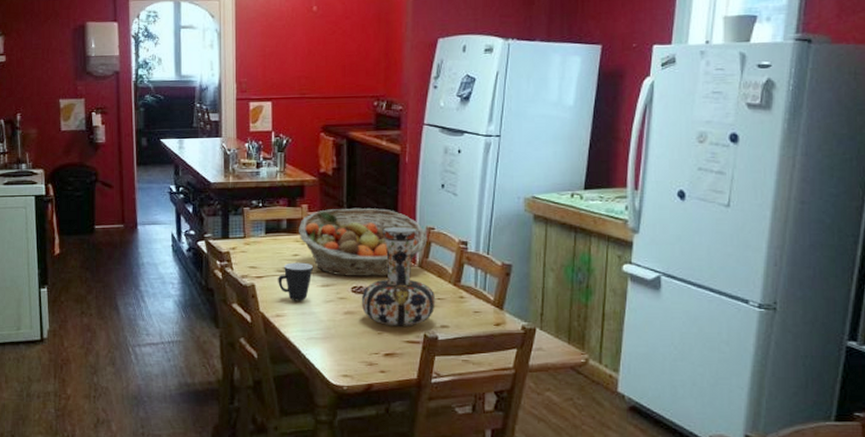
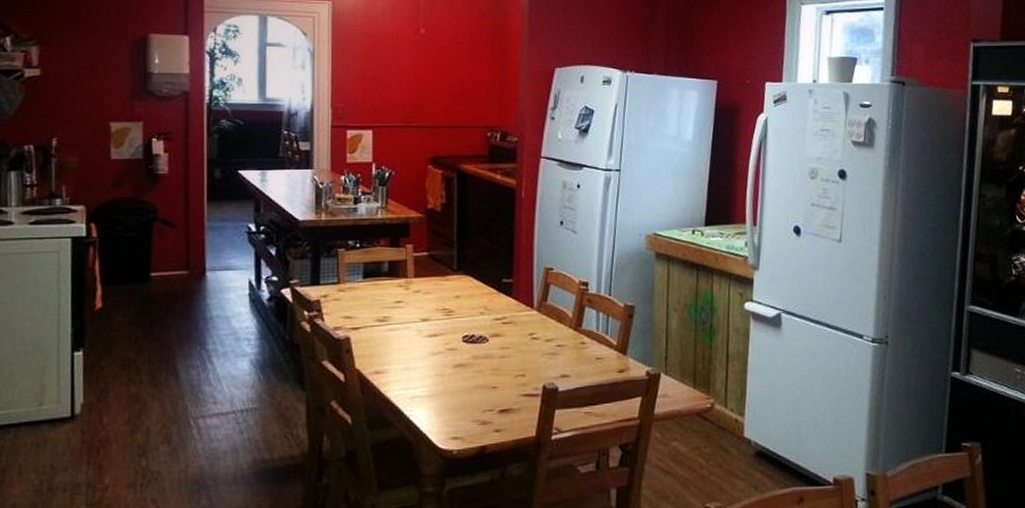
mug: present [278,262,313,301] -> none [377,310,418,355]
fruit basket: present [299,207,428,276] -> none [402,247,546,324]
vase: present [361,225,436,328] -> none [473,265,556,380]

